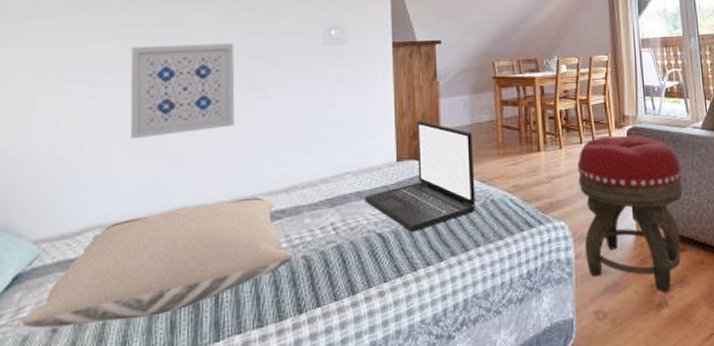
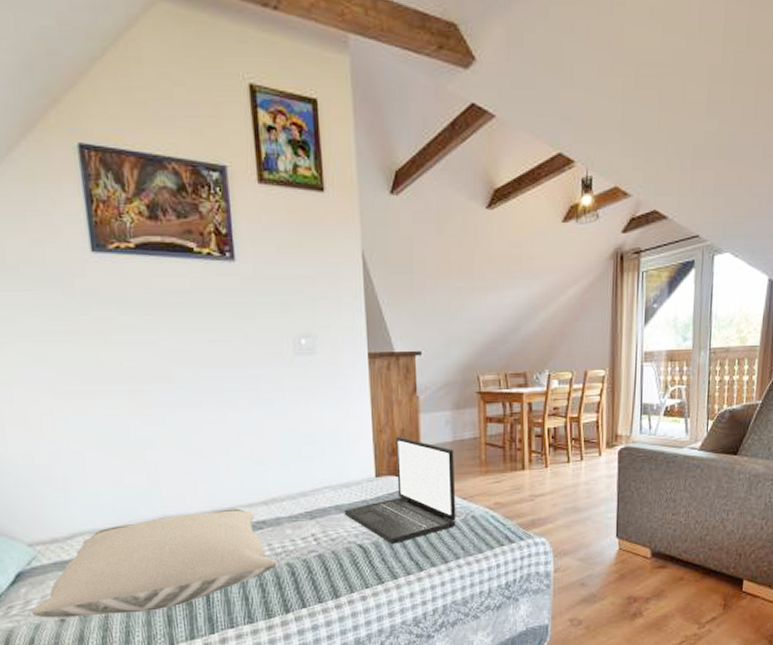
wall art: present [130,43,235,139] -> none [90,352,207,451]
footstool: present [578,134,684,293] -> none [563,454,672,605]

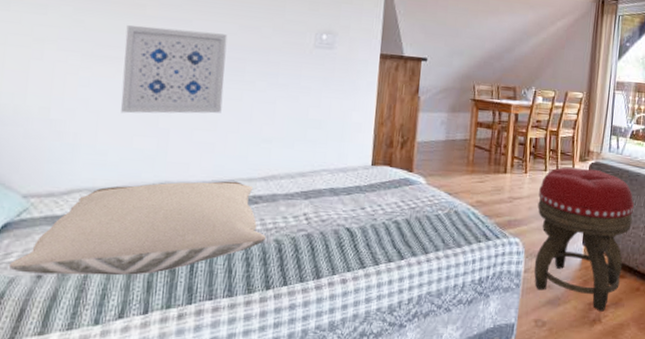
wall art: none [90,352,207,451] -> present [121,25,228,114]
laptop: present [344,437,456,544] -> none [337,131,445,231]
footstool: none [563,454,672,605] -> present [534,167,634,312]

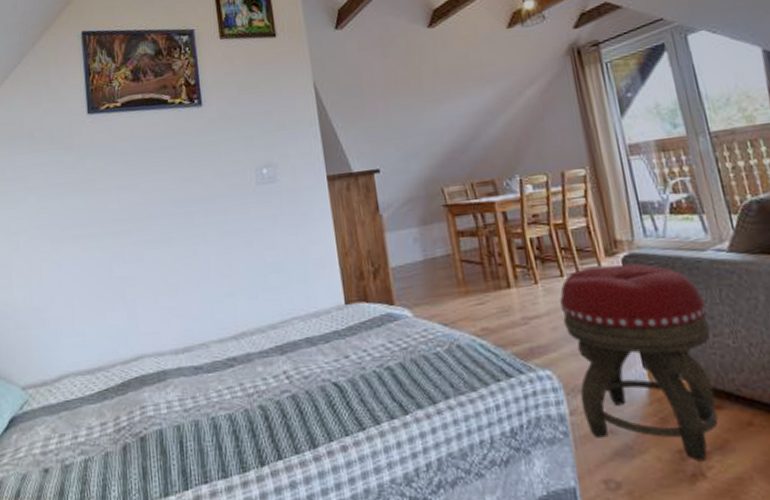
pillow: present [8,181,266,276] -> none [19,344,249,468]
wall art: present [121,25,228,114] -> none [83,191,180,290]

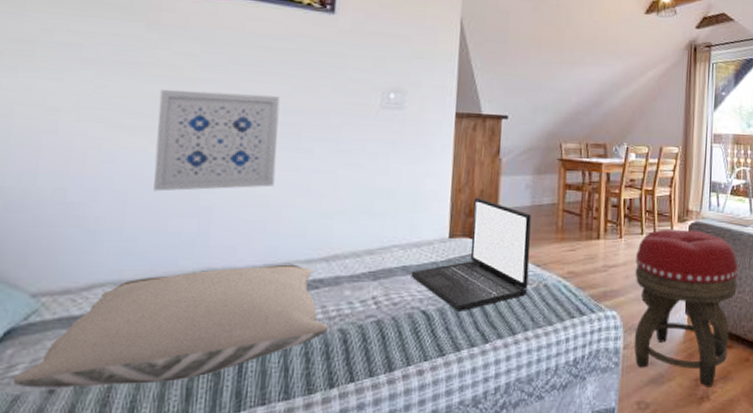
pillow: none [19,344,249,468] -> present [12,264,328,388]
wall art: none [83,191,180,290] -> present [154,89,280,192]
laptop: none [315,259,440,381] -> present [411,198,531,311]

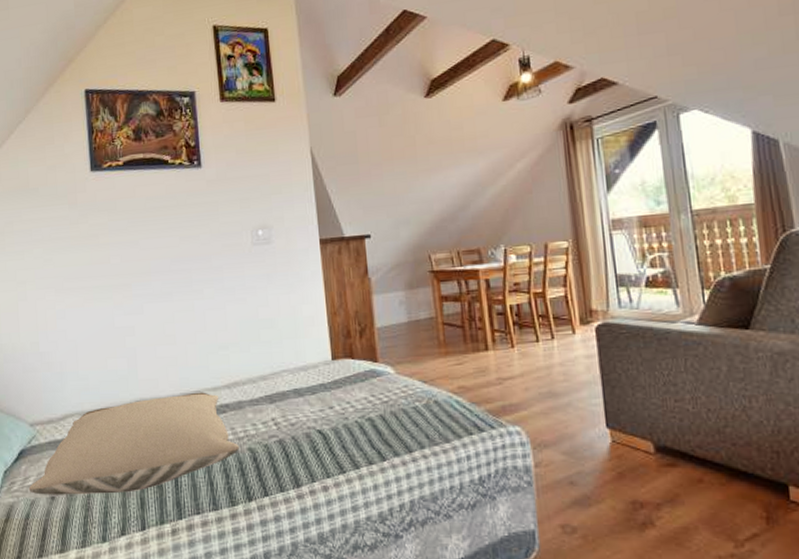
wall art: present [154,89,280,192] -> none [86,248,178,339]
laptop: present [411,198,531,311] -> none [302,319,418,430]
footstool: present [634,229,738,388] -> none [534,331,674,512]

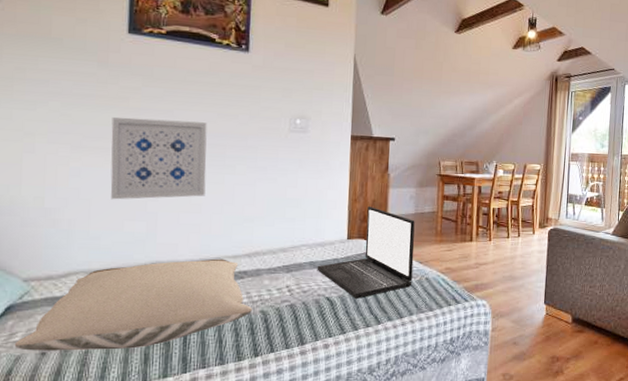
wall art: none [86,248,178,339] -> present [110,117,207,200]
laptop: none [302,319,418,430] -> present [317,206,415,299]

